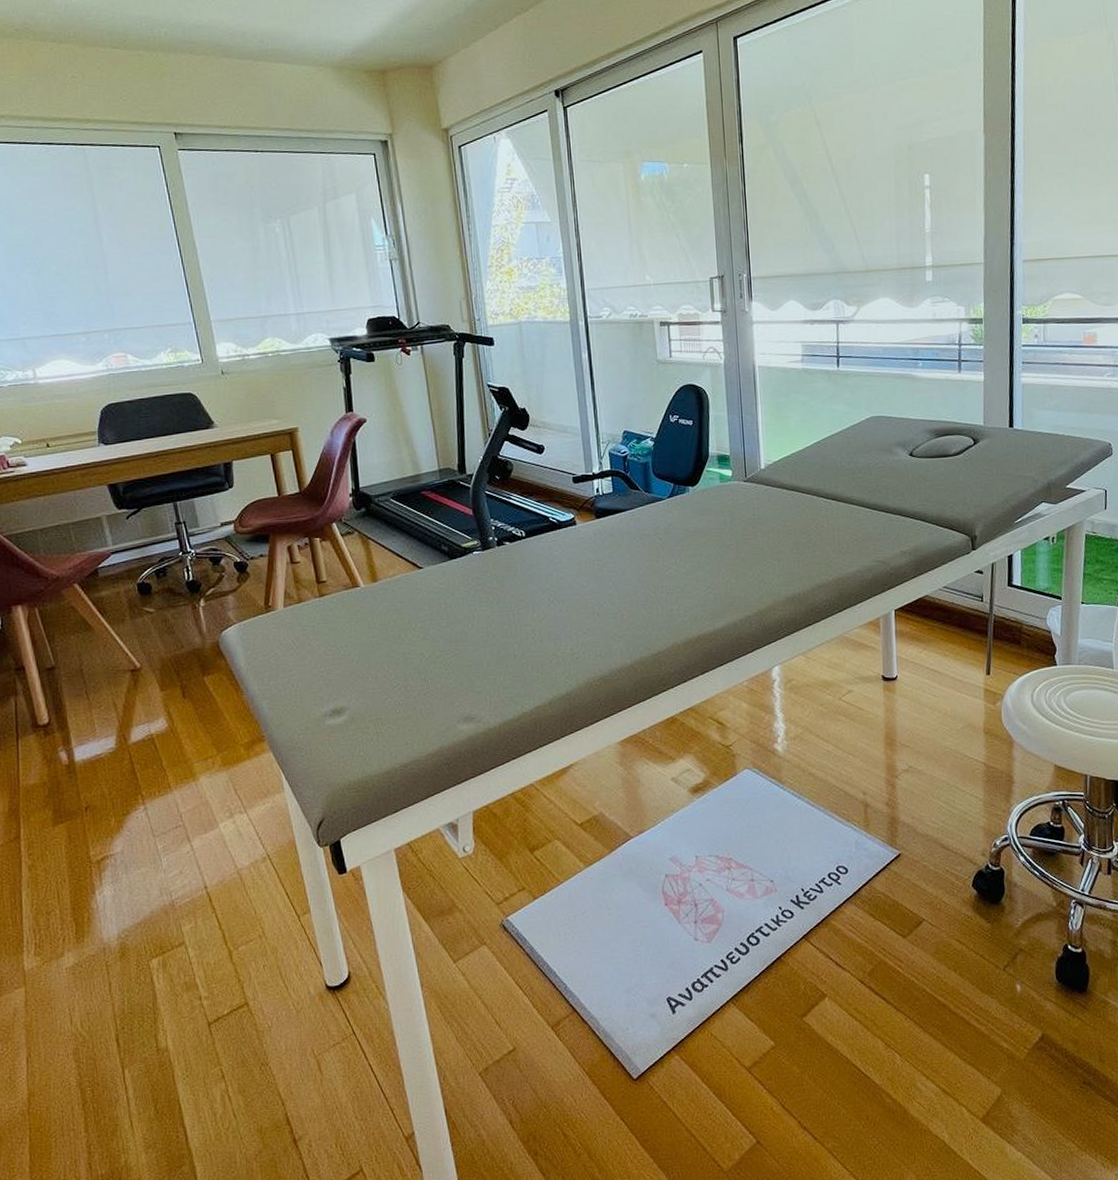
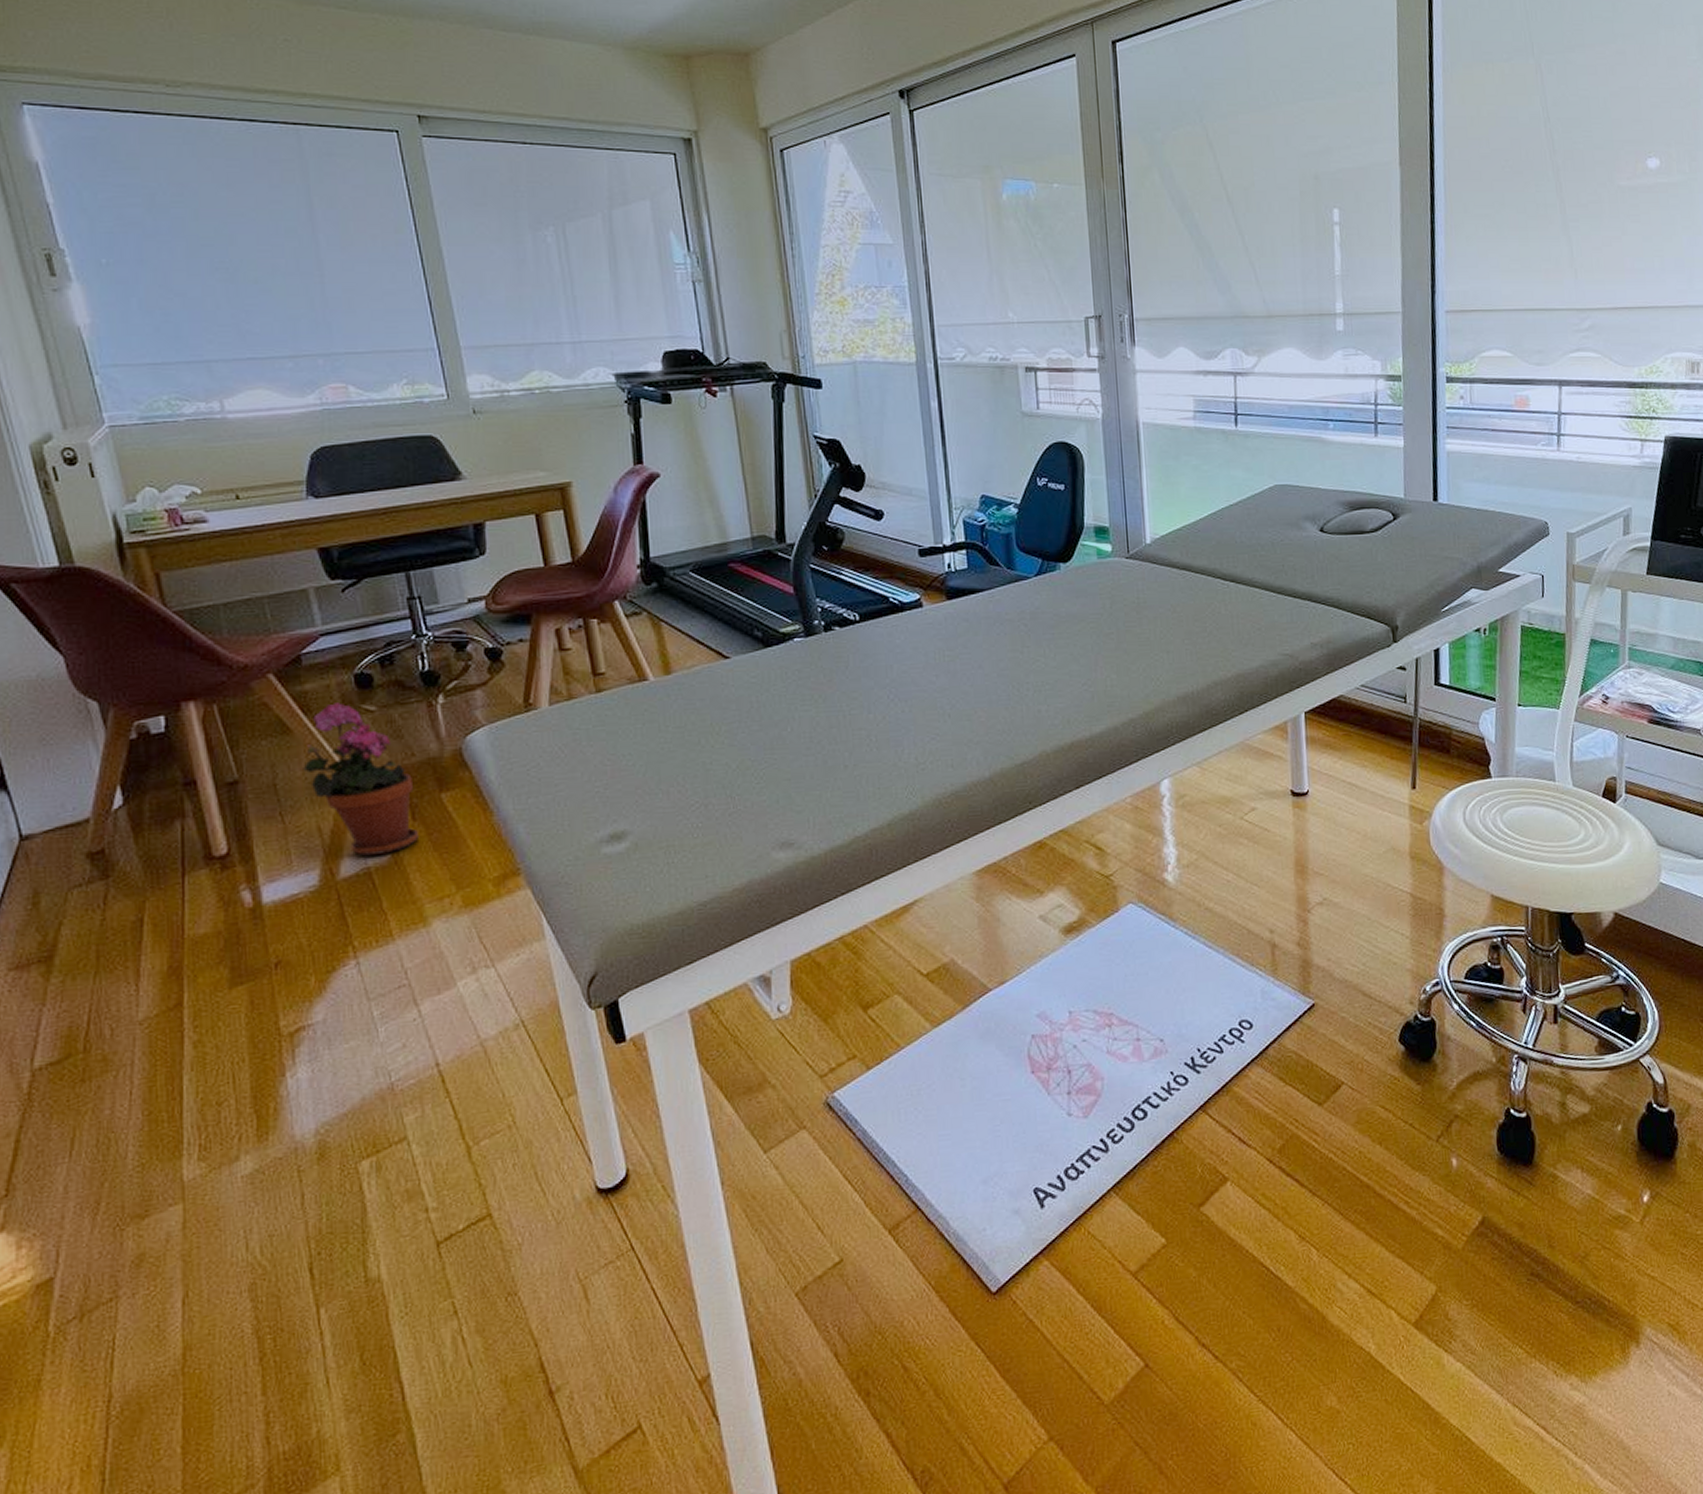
potted plant: none [101,606,189,725] -> present [303,702,420,856]

